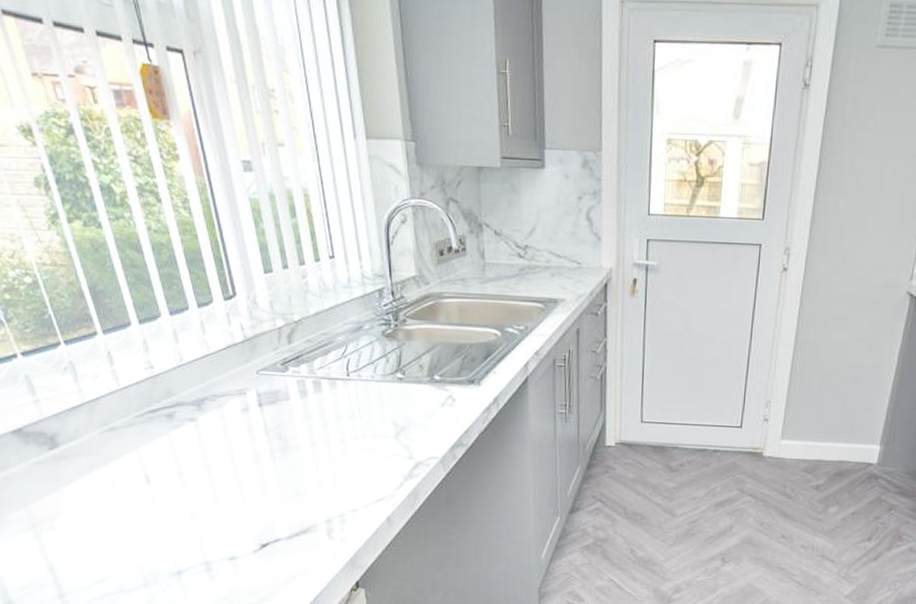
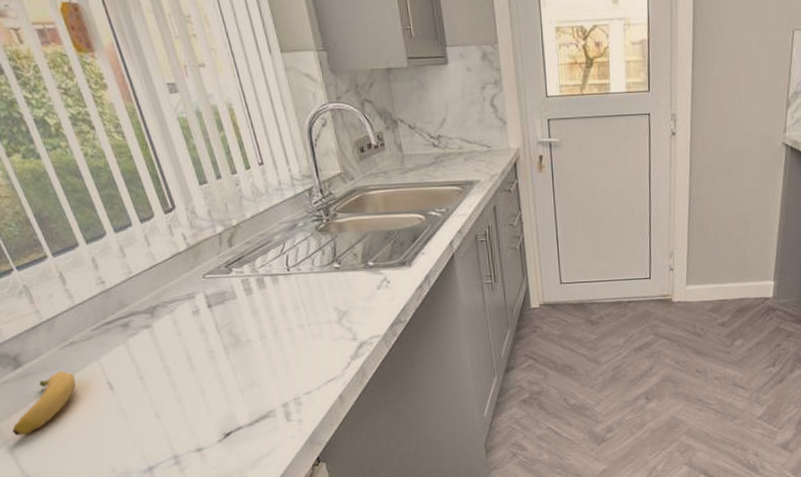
banana: none [41,457,111,521] -> present [12,371,76,435]

